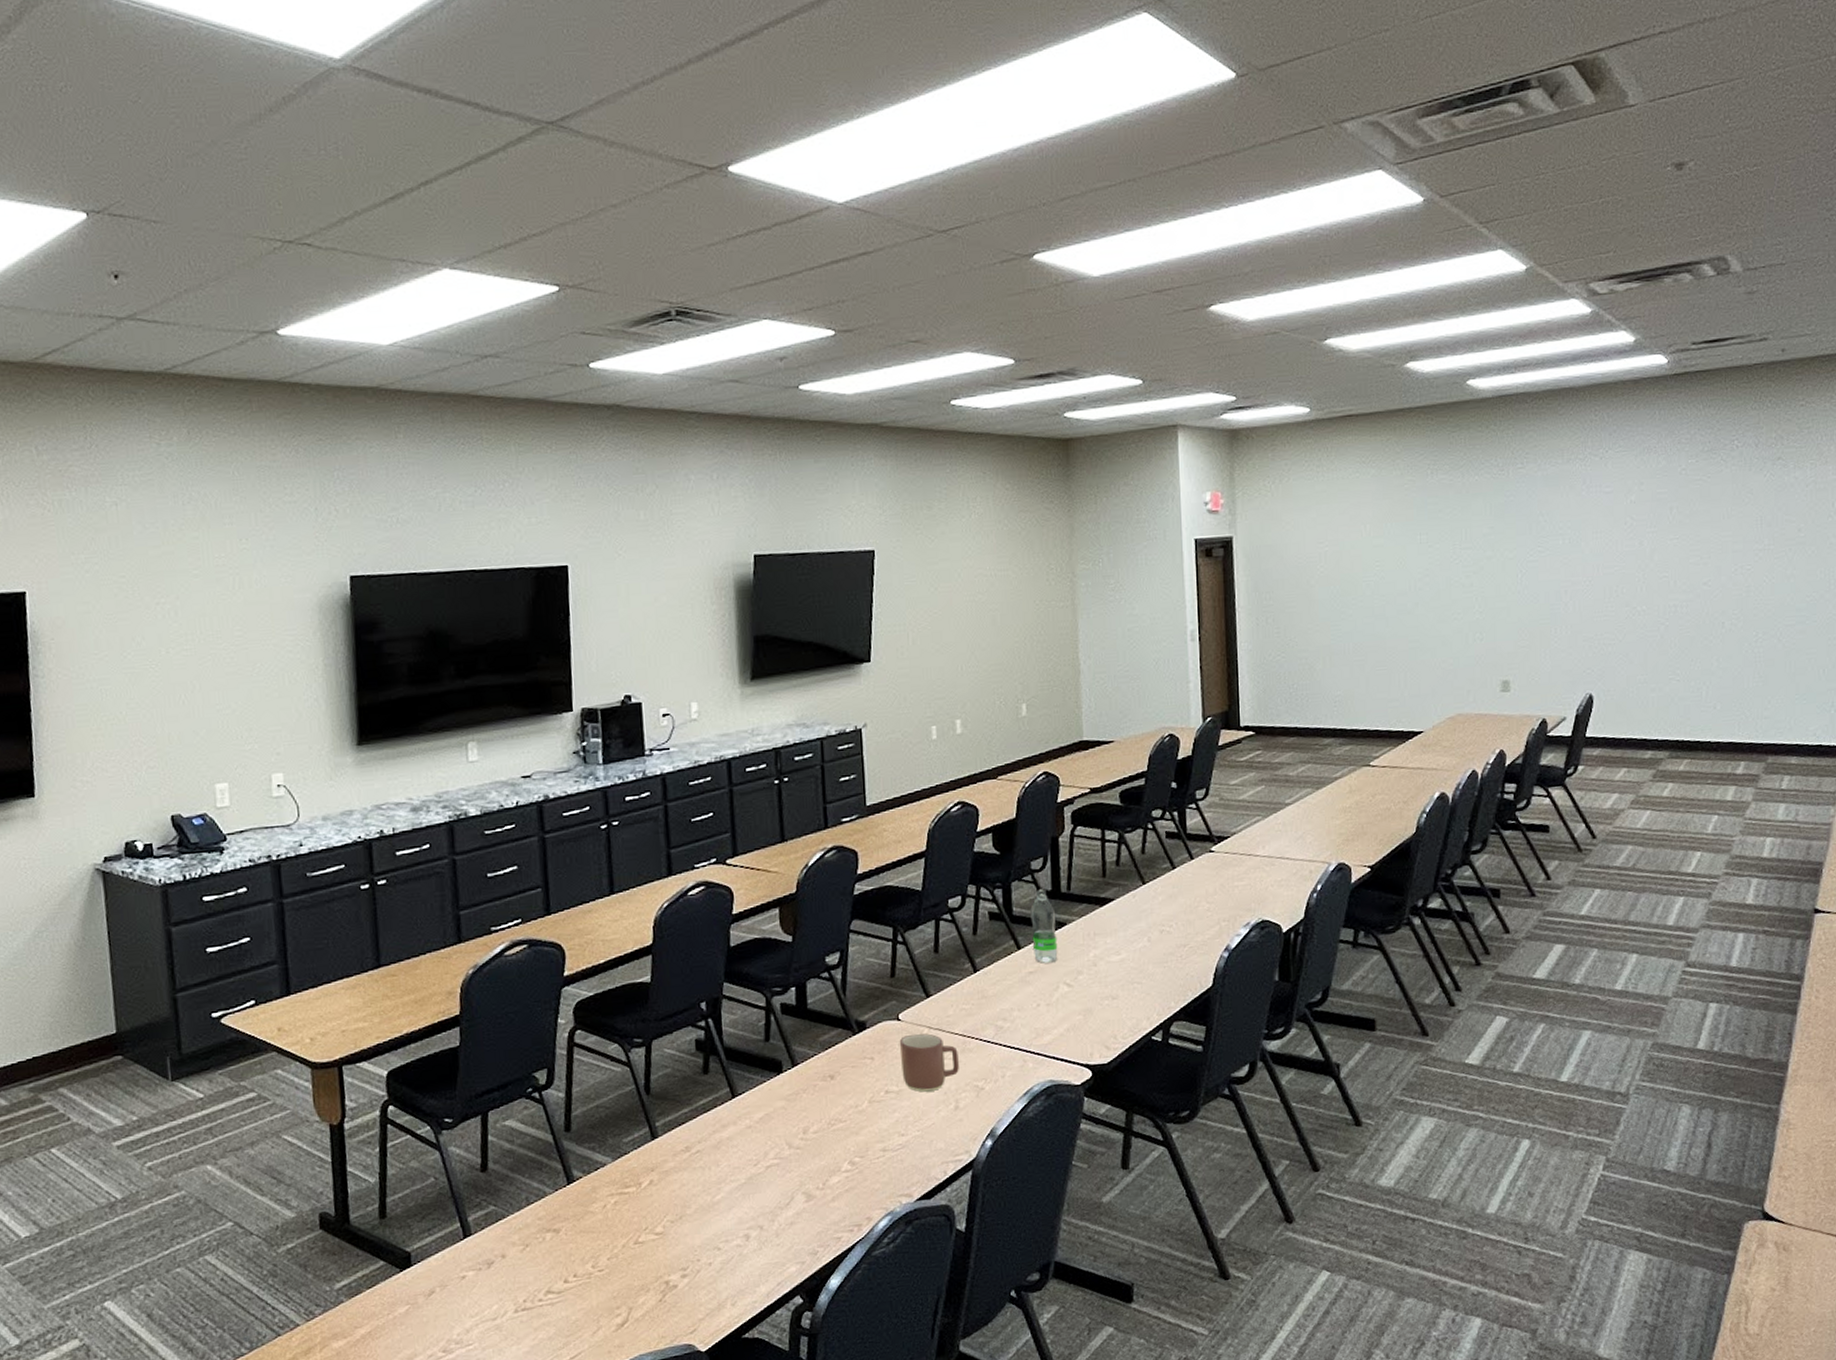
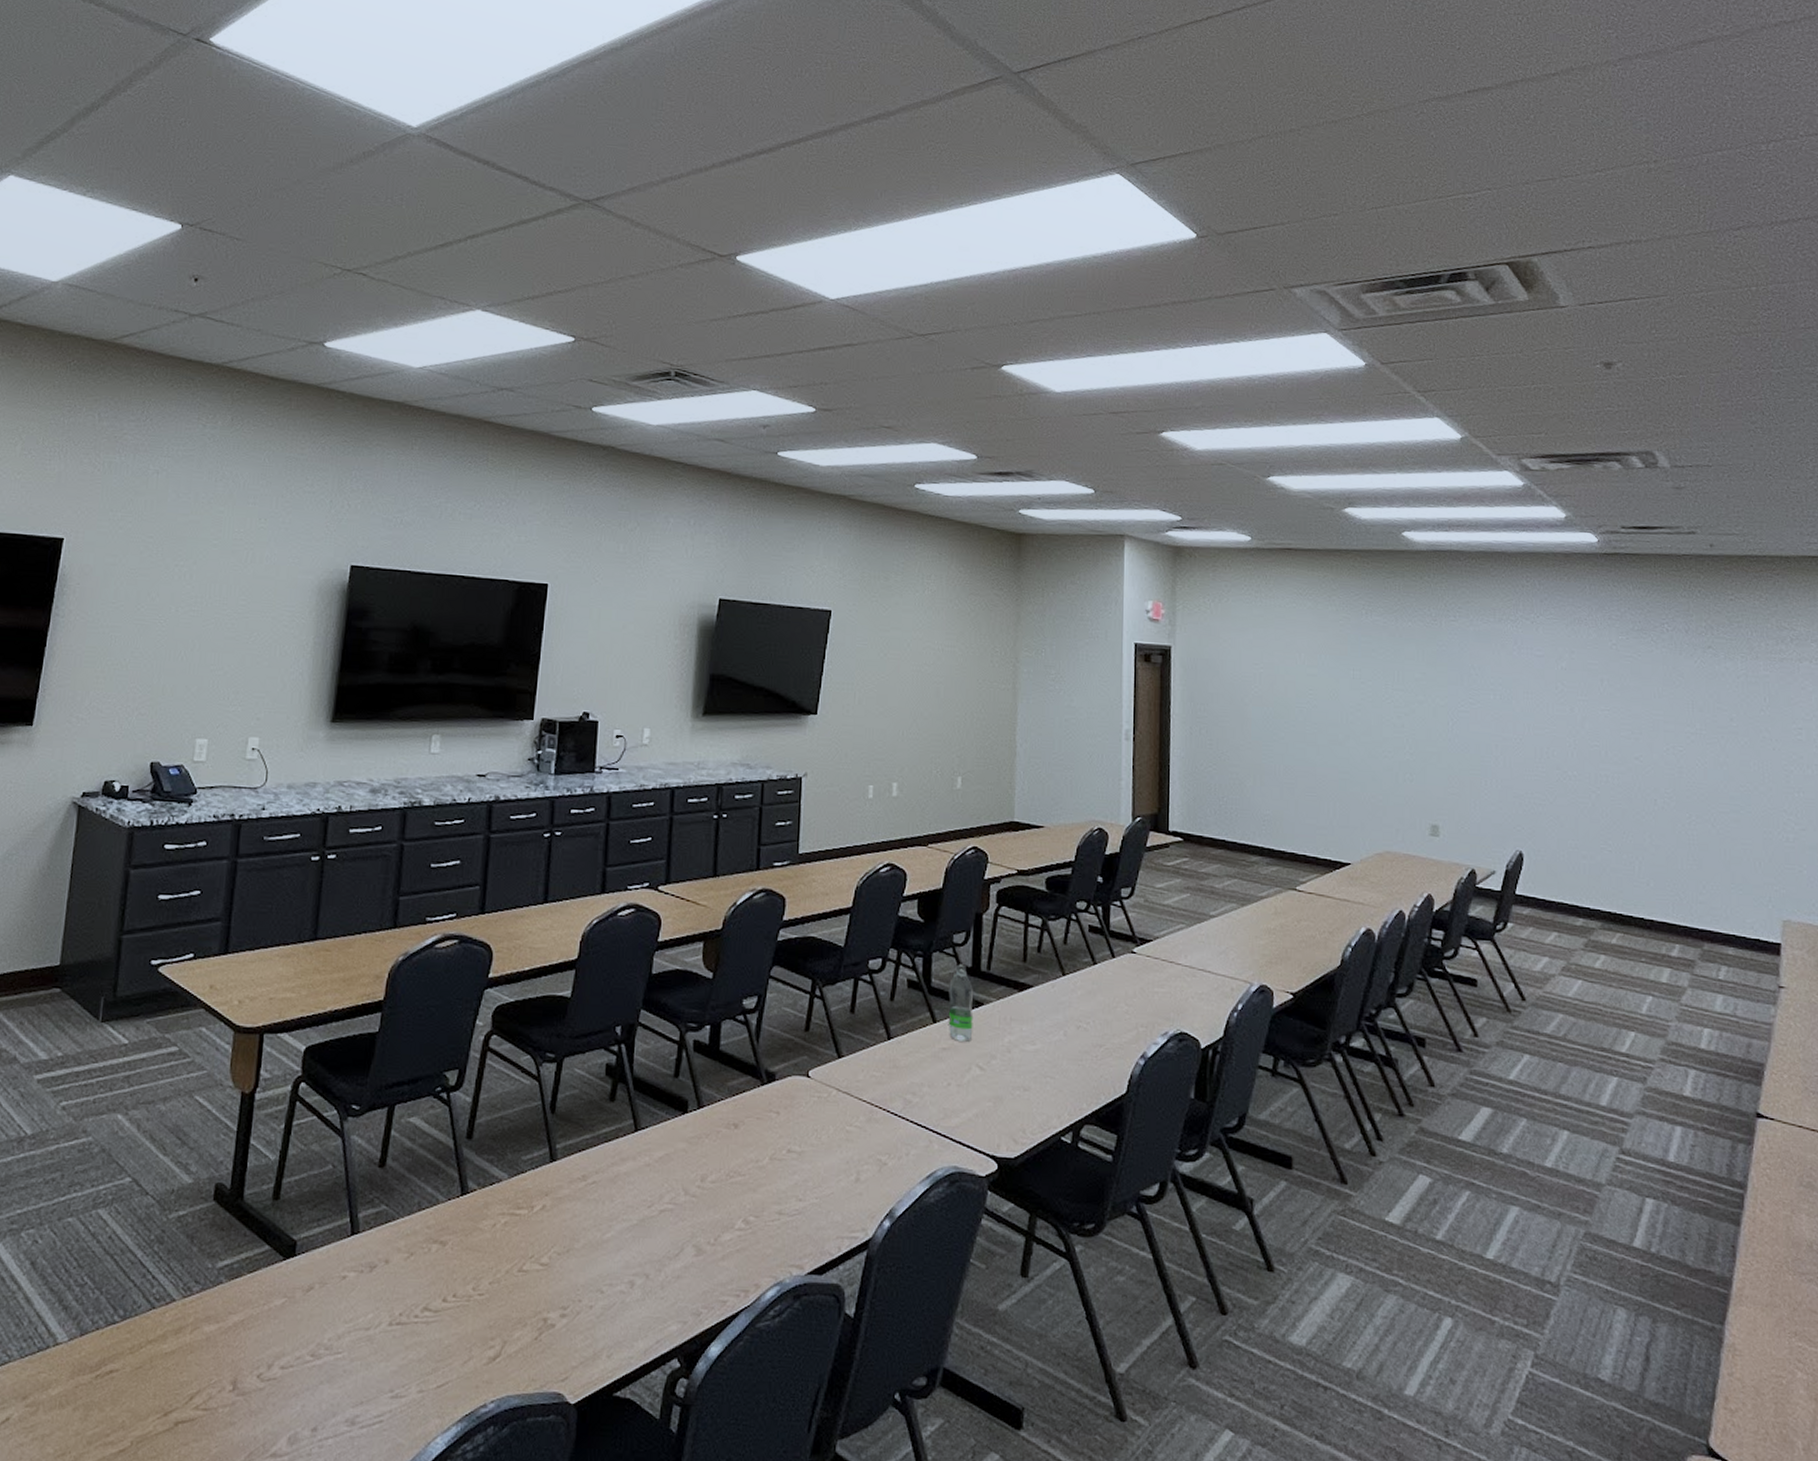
mug: present [899,1033,959,1092] -> none [806,1093,864,1158]

